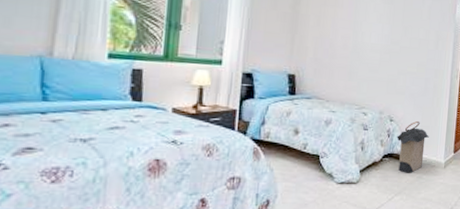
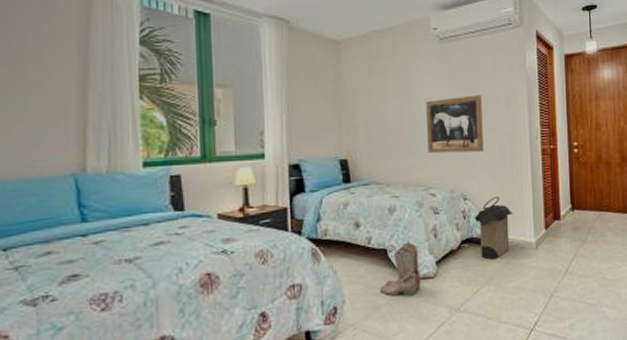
boots: none [309,151,347,197] -> present [380,242,420,296]
wall art: none [365,34,416,82] -> present [426,95,484,154]

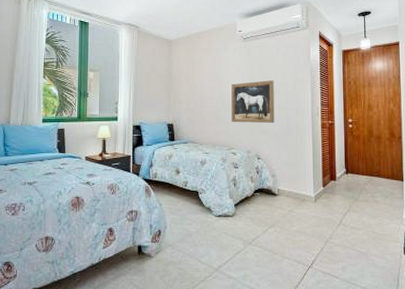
boots: present [380,242,420,296] -> none [192,187,222,228]
laundry hamper: present [474,195,513,260] -> none [265,157,296,207]

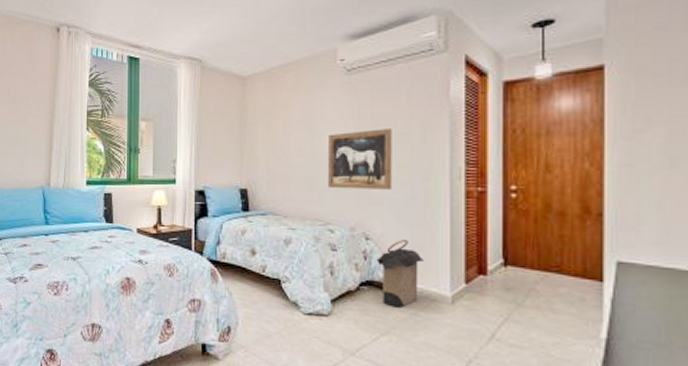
laundry hamper: none [265,157,296,207] -> present [376,238,424,308]

